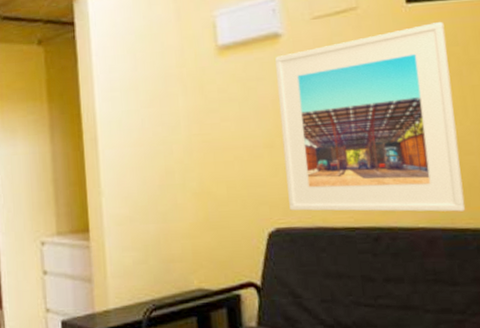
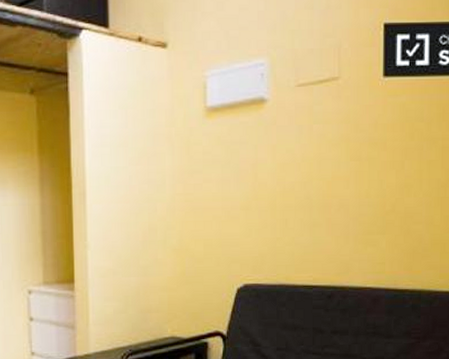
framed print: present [275,22,466,212] -> none [258,98,414,275]

